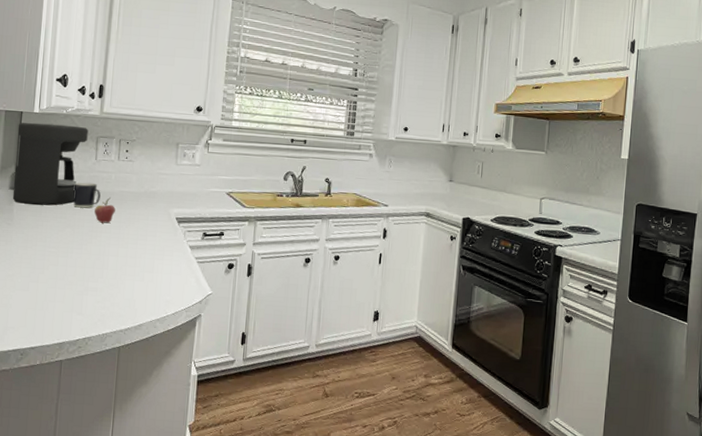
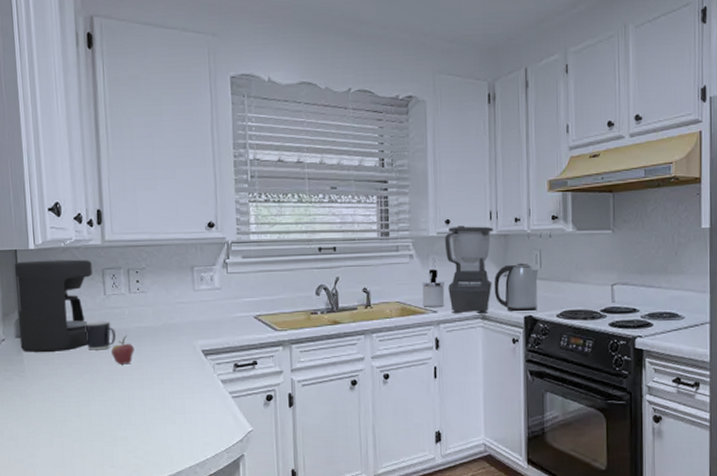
soap dispenser: none [376,168,398,202] -> present [421,269,446,307]
blender: none [399,133,444,212] -> present [445,225,493,314]
kettle: none [439,171,480,216] -> present [494,263,539,313]

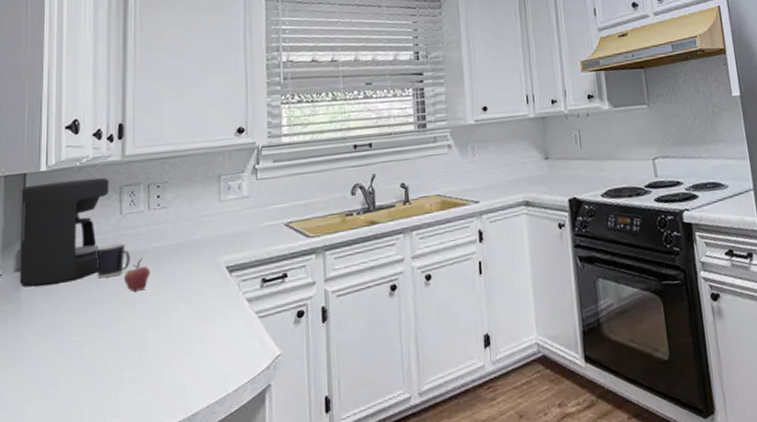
soap dispenser: present [421,269,446,307] -> none [461,158,487,198]
blender: present [445,225,493,314] -> none [483,110,534,203]
kettle: present [494,263,539,313] -> none [535,144,581,196]

